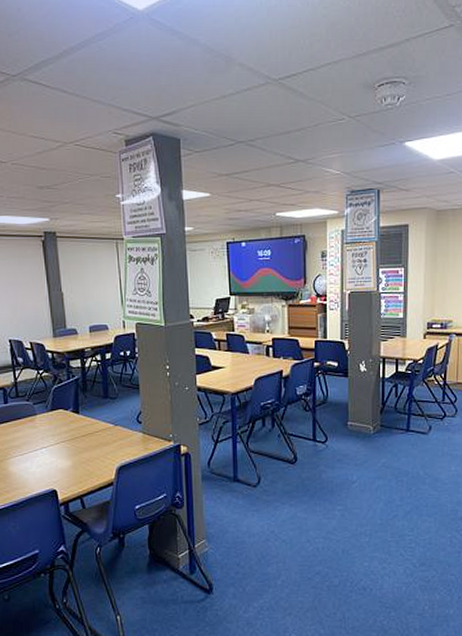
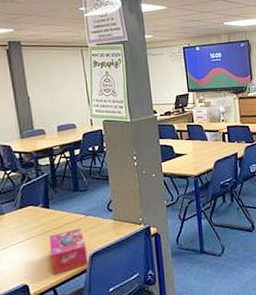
tissue box: none [78,438,115,483] -> present [49,228,88,275]

